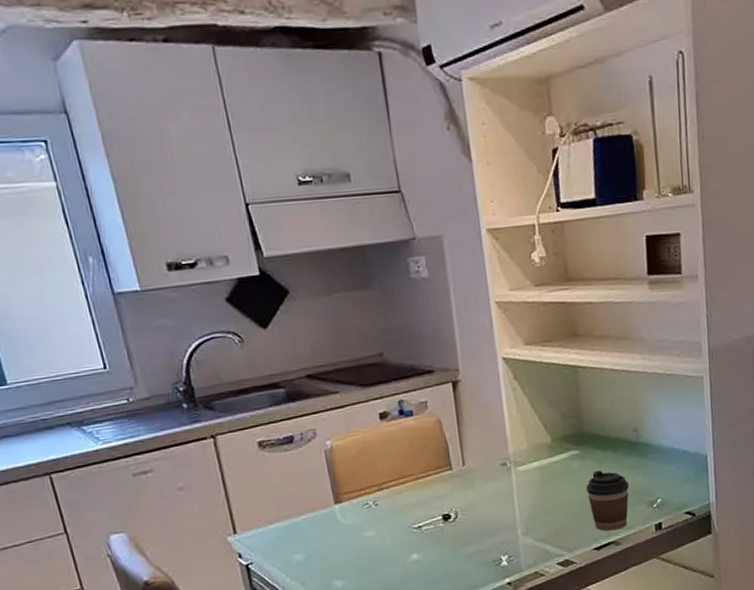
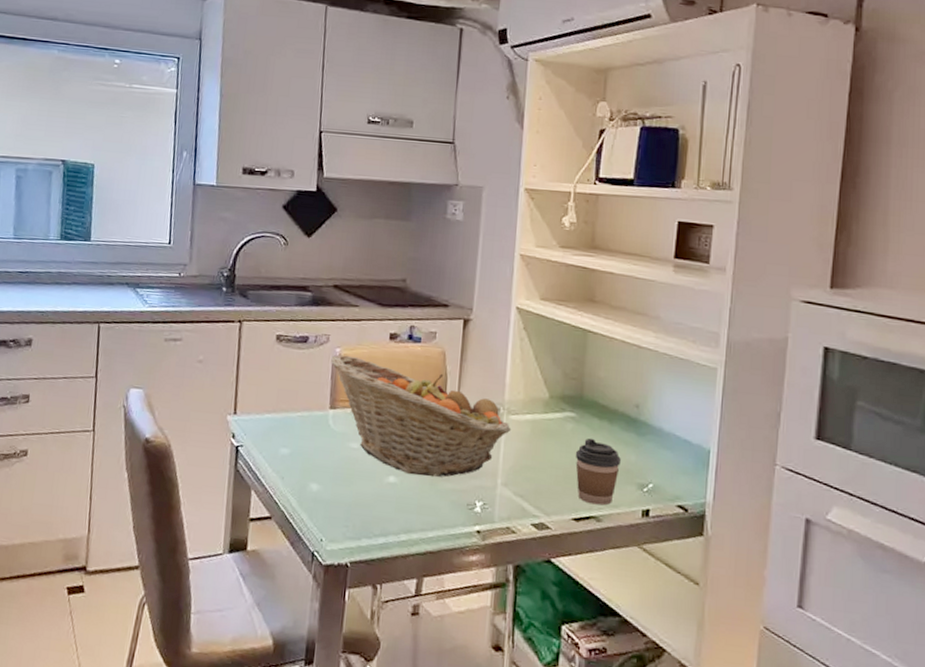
fruit basket: none [323,442,522,548] -> present [331,354,512,478]

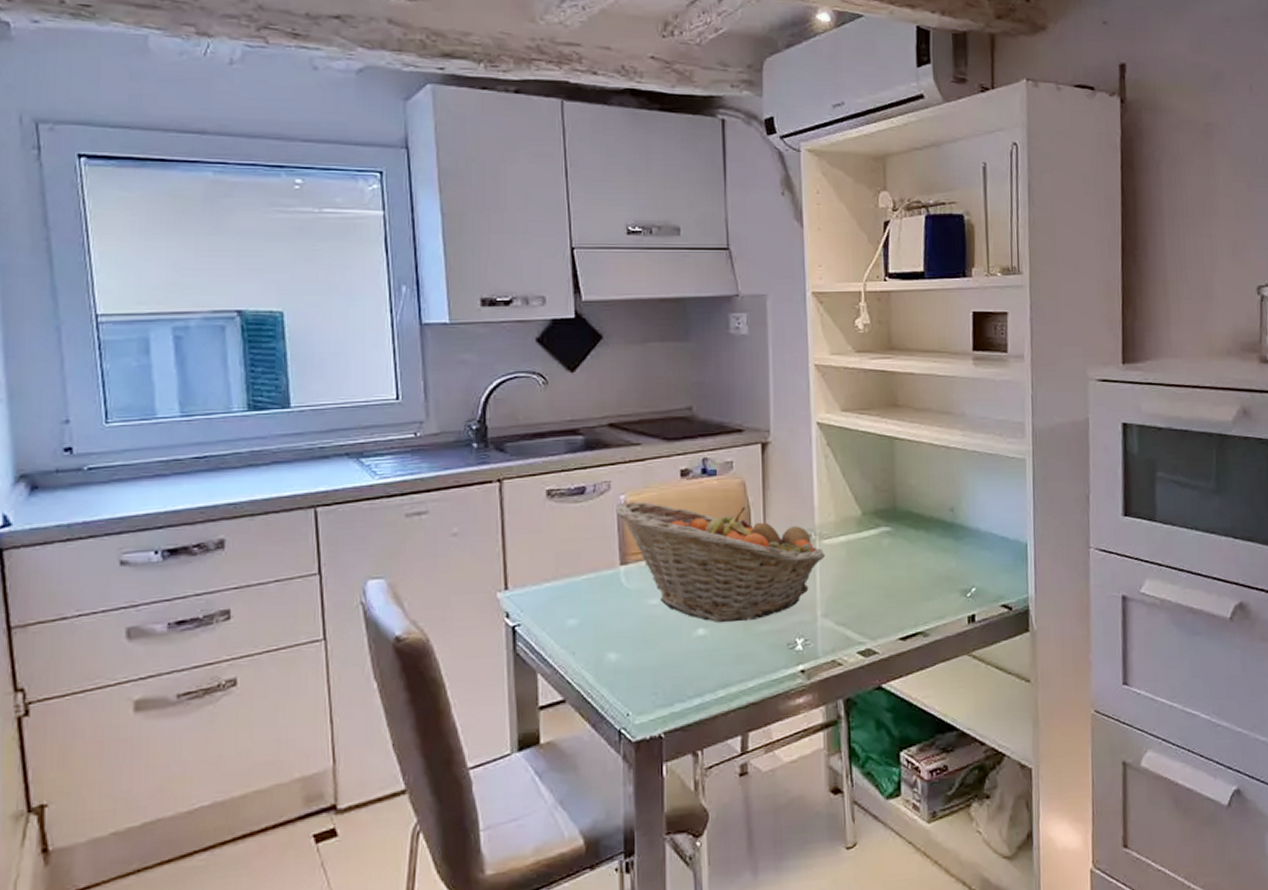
coffee cup: present [575,438,621,506] -> none [894,550,941,620]

